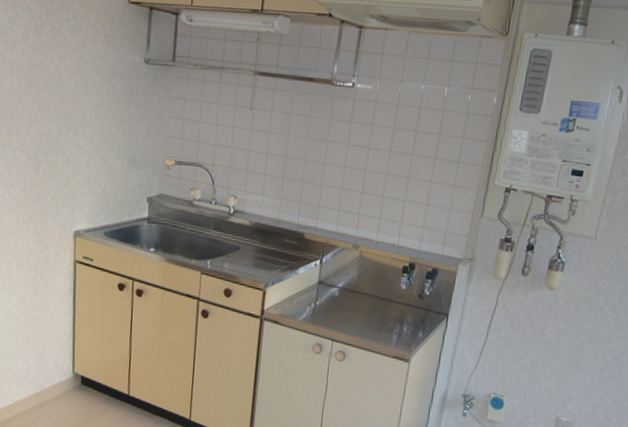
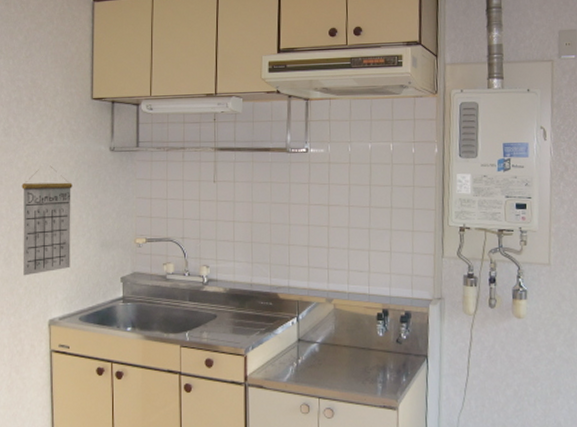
calendar: none [51,72,104,185] -> present [21,165,73,276]

